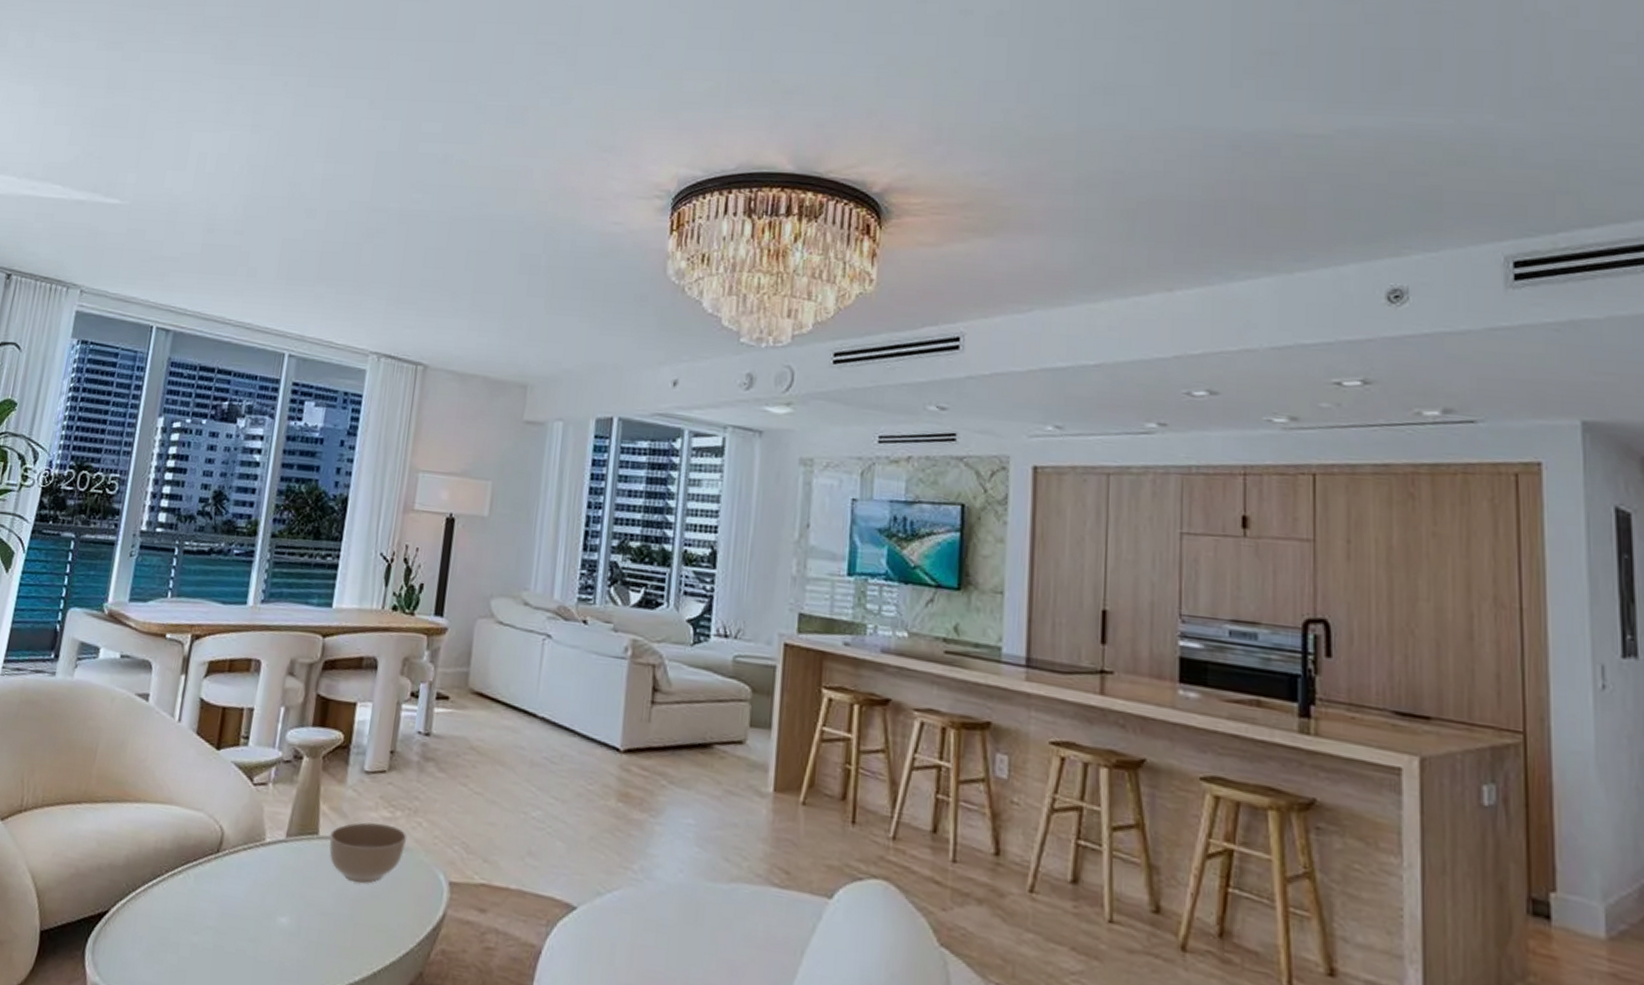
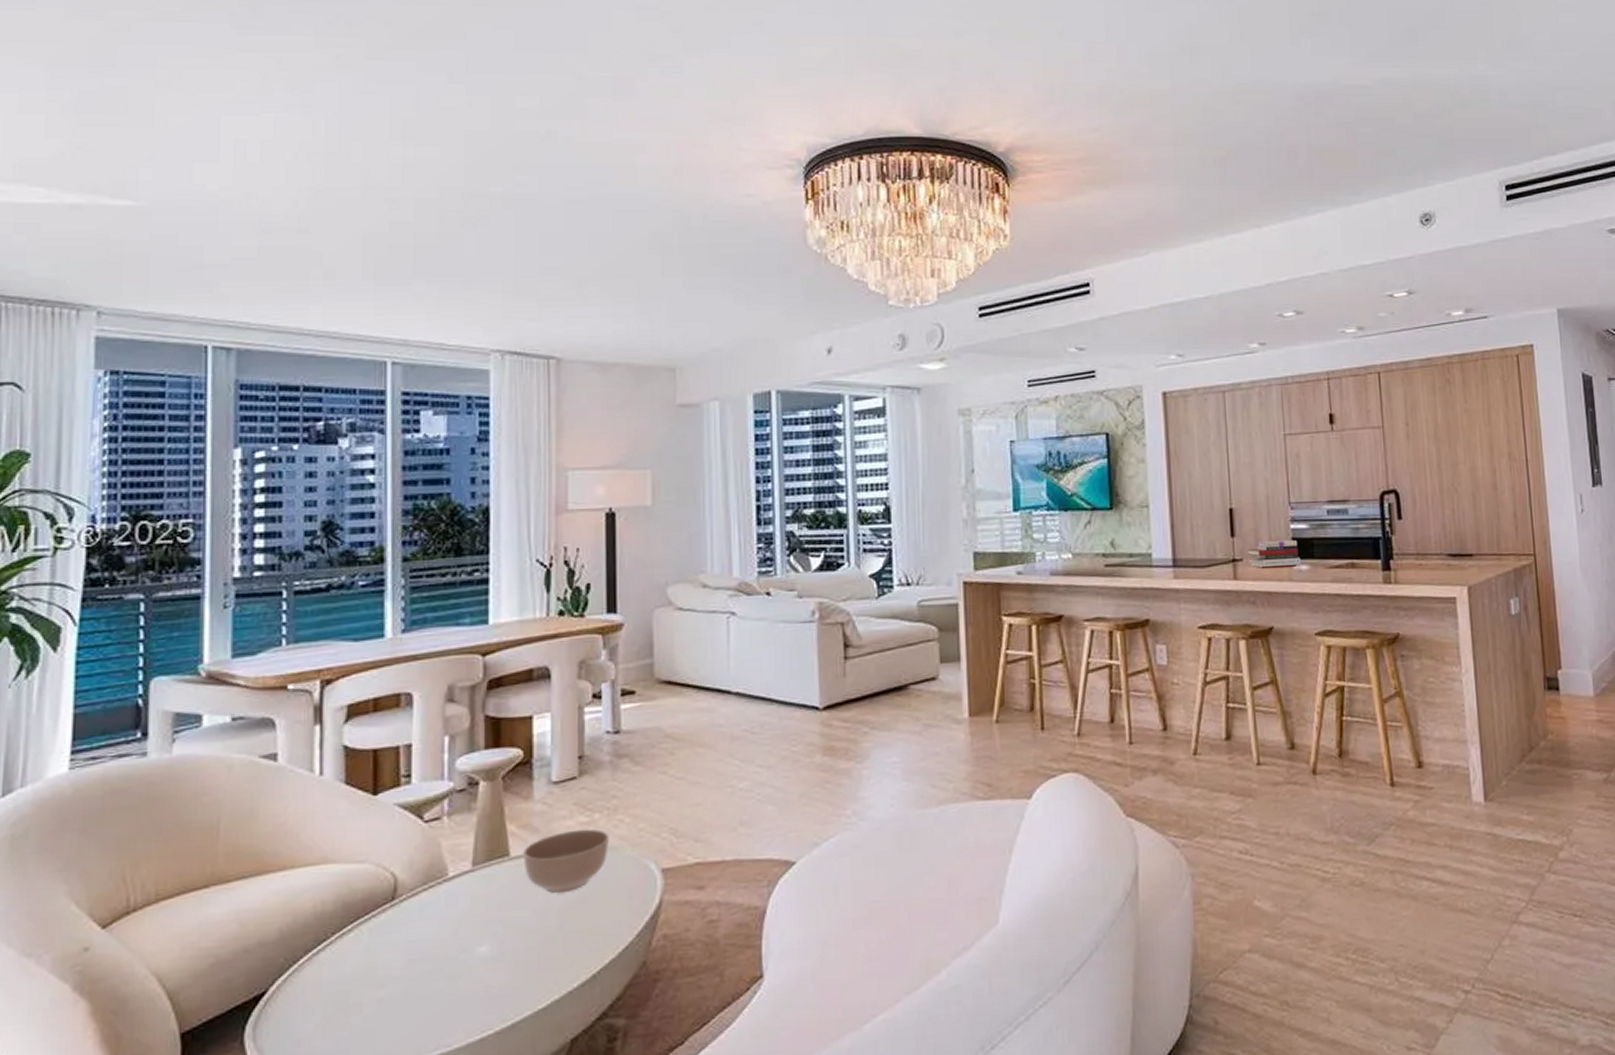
books: none [1120,653,1190,694] -> present [1247,539,1302,570]

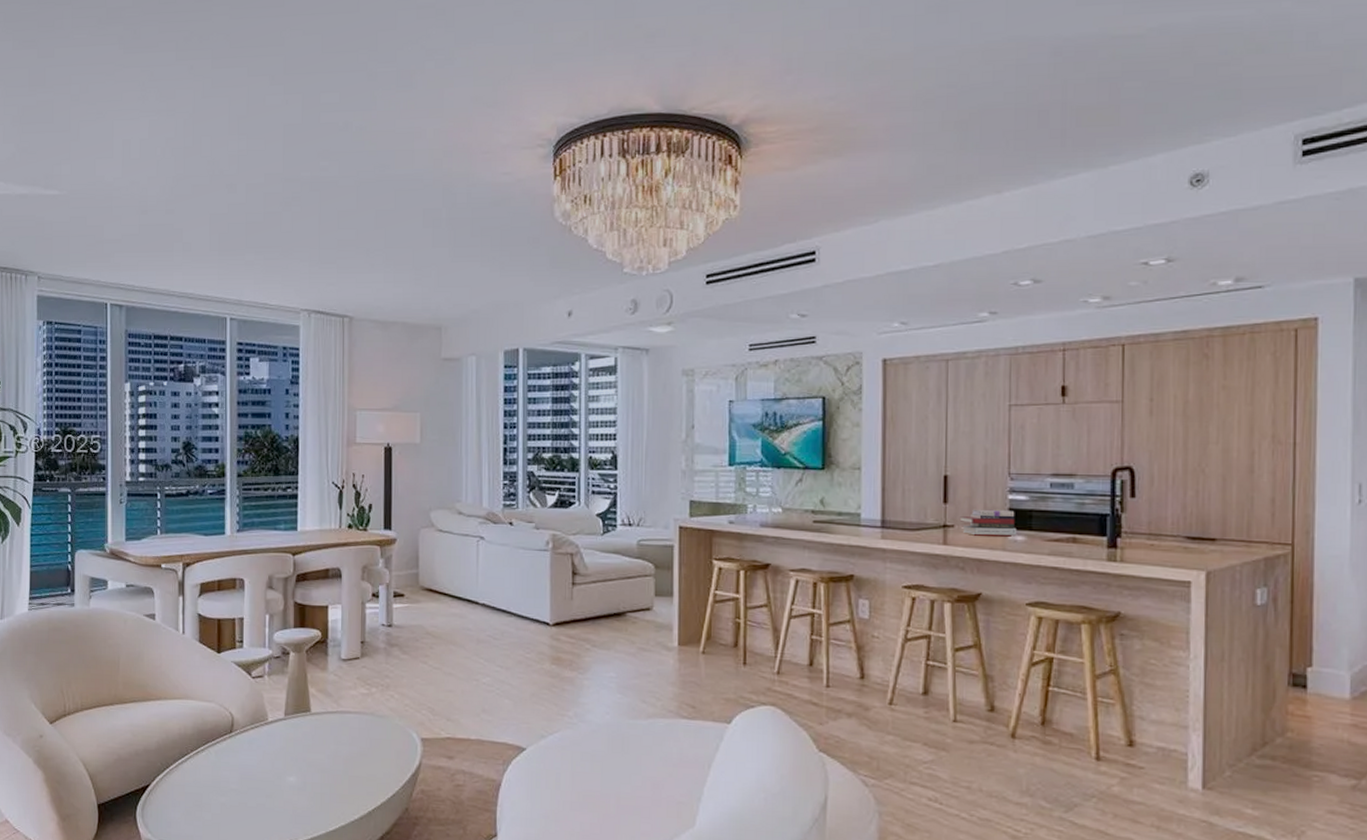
bowl: present [523,828,610,893] -> none [320,698,383,745]

